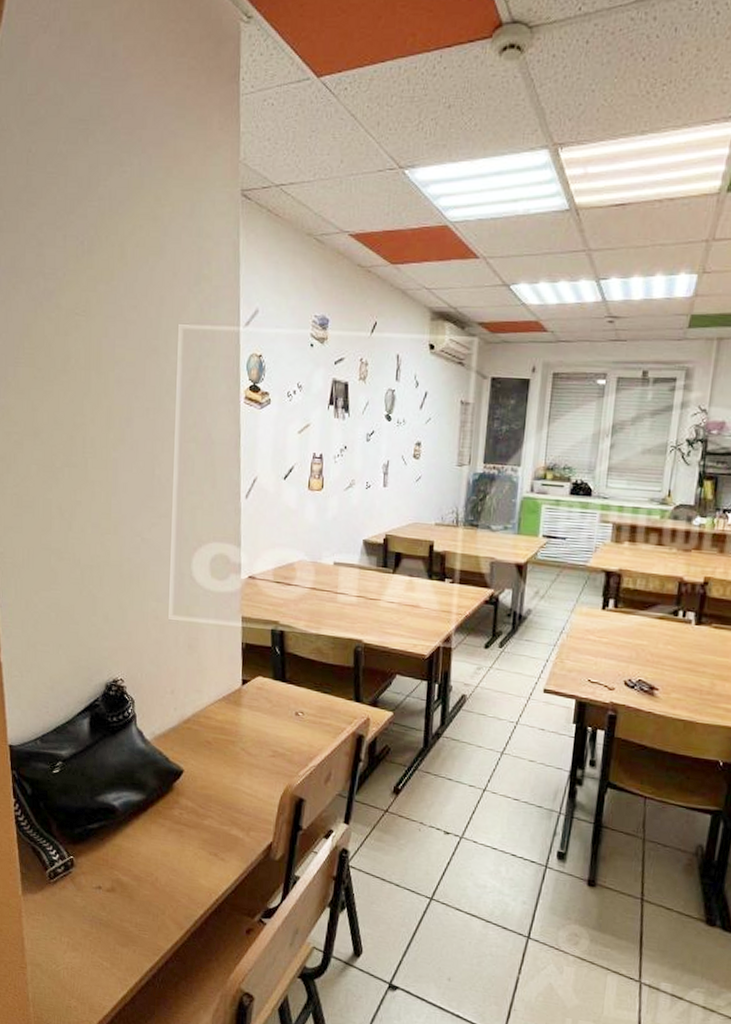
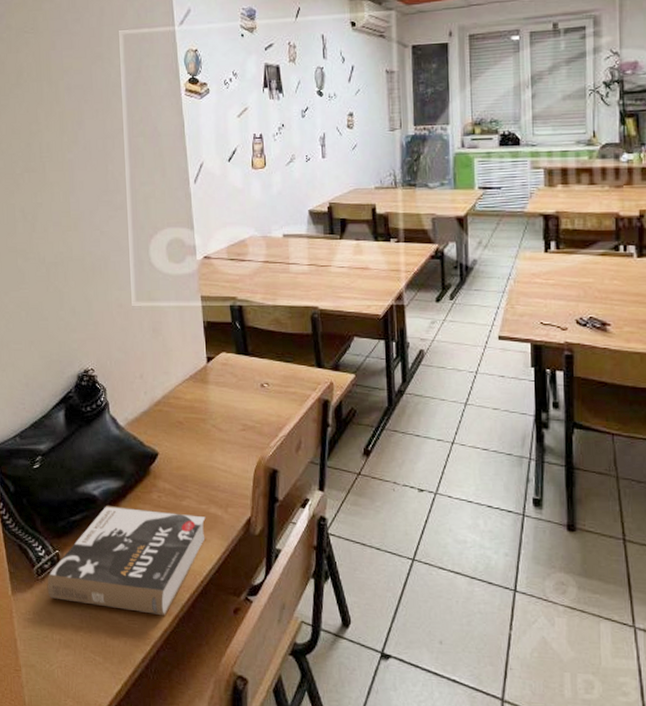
book: none [59,816,226,929] -> present [47,505,206,615]

